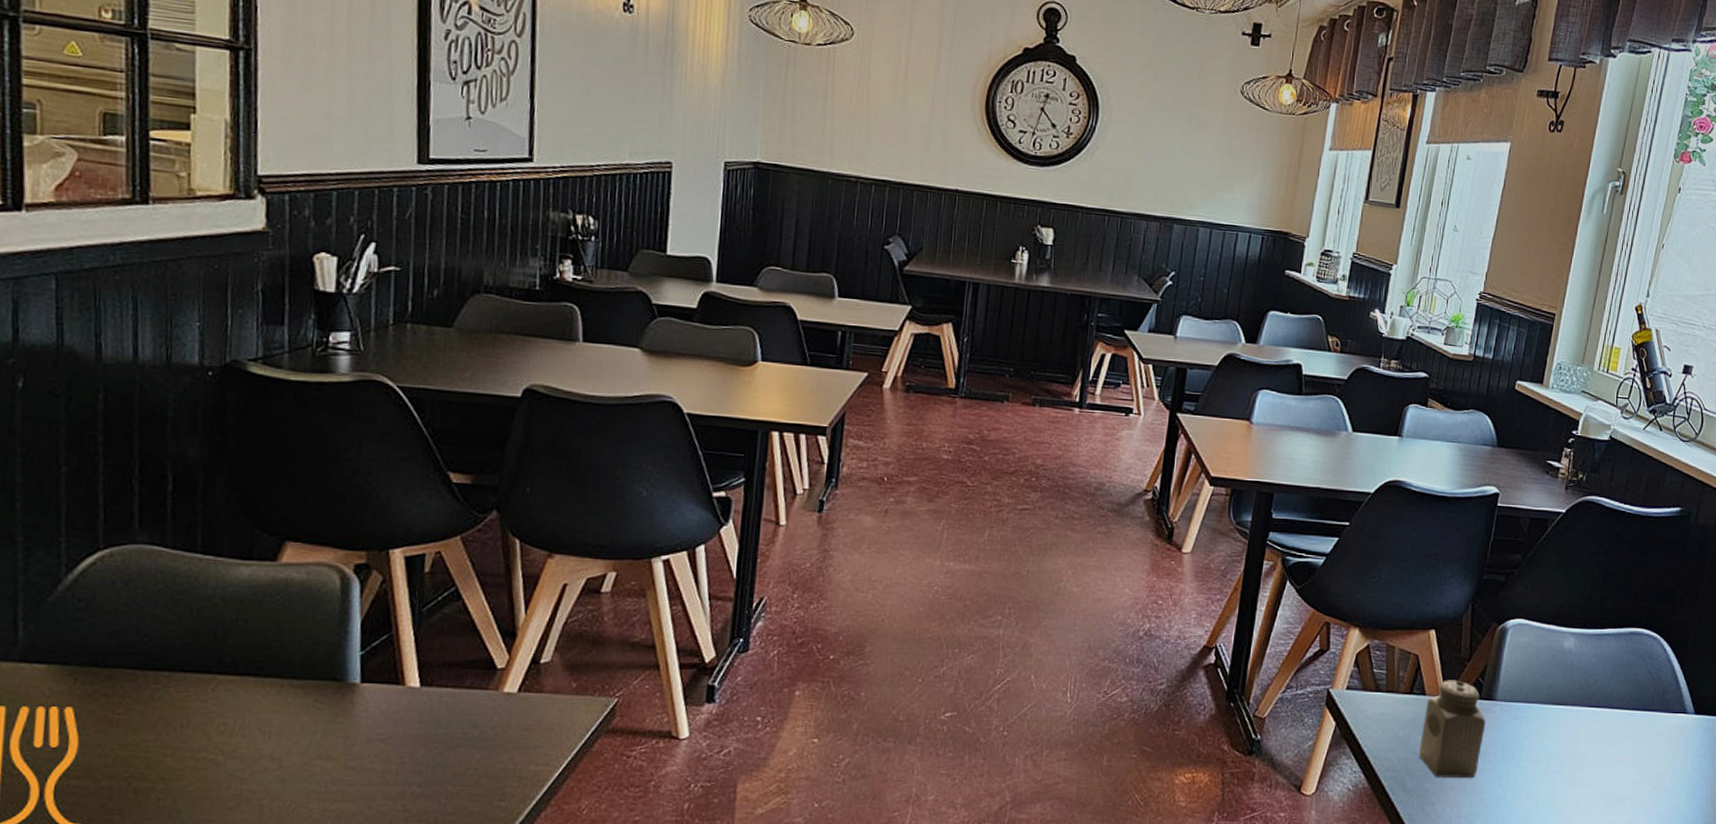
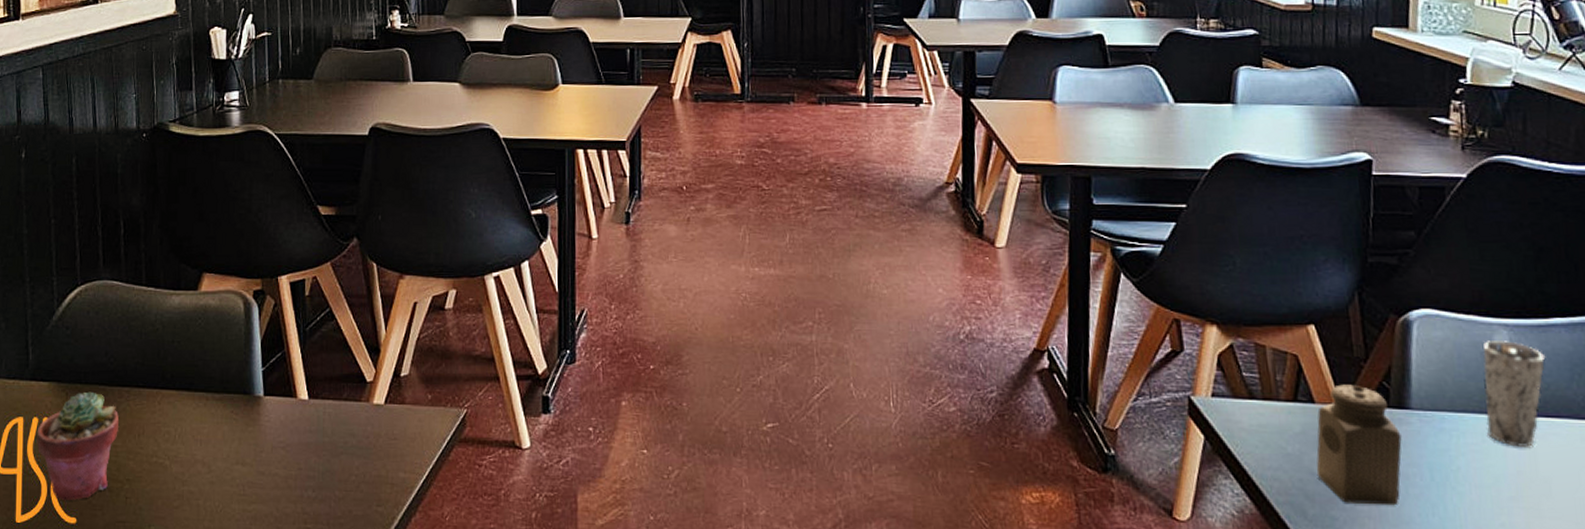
potted succulent: none [25,676,154,804] -> present [36,391,120,500]
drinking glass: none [1548,646,1597,731] -> present [1483,341,1546,447]

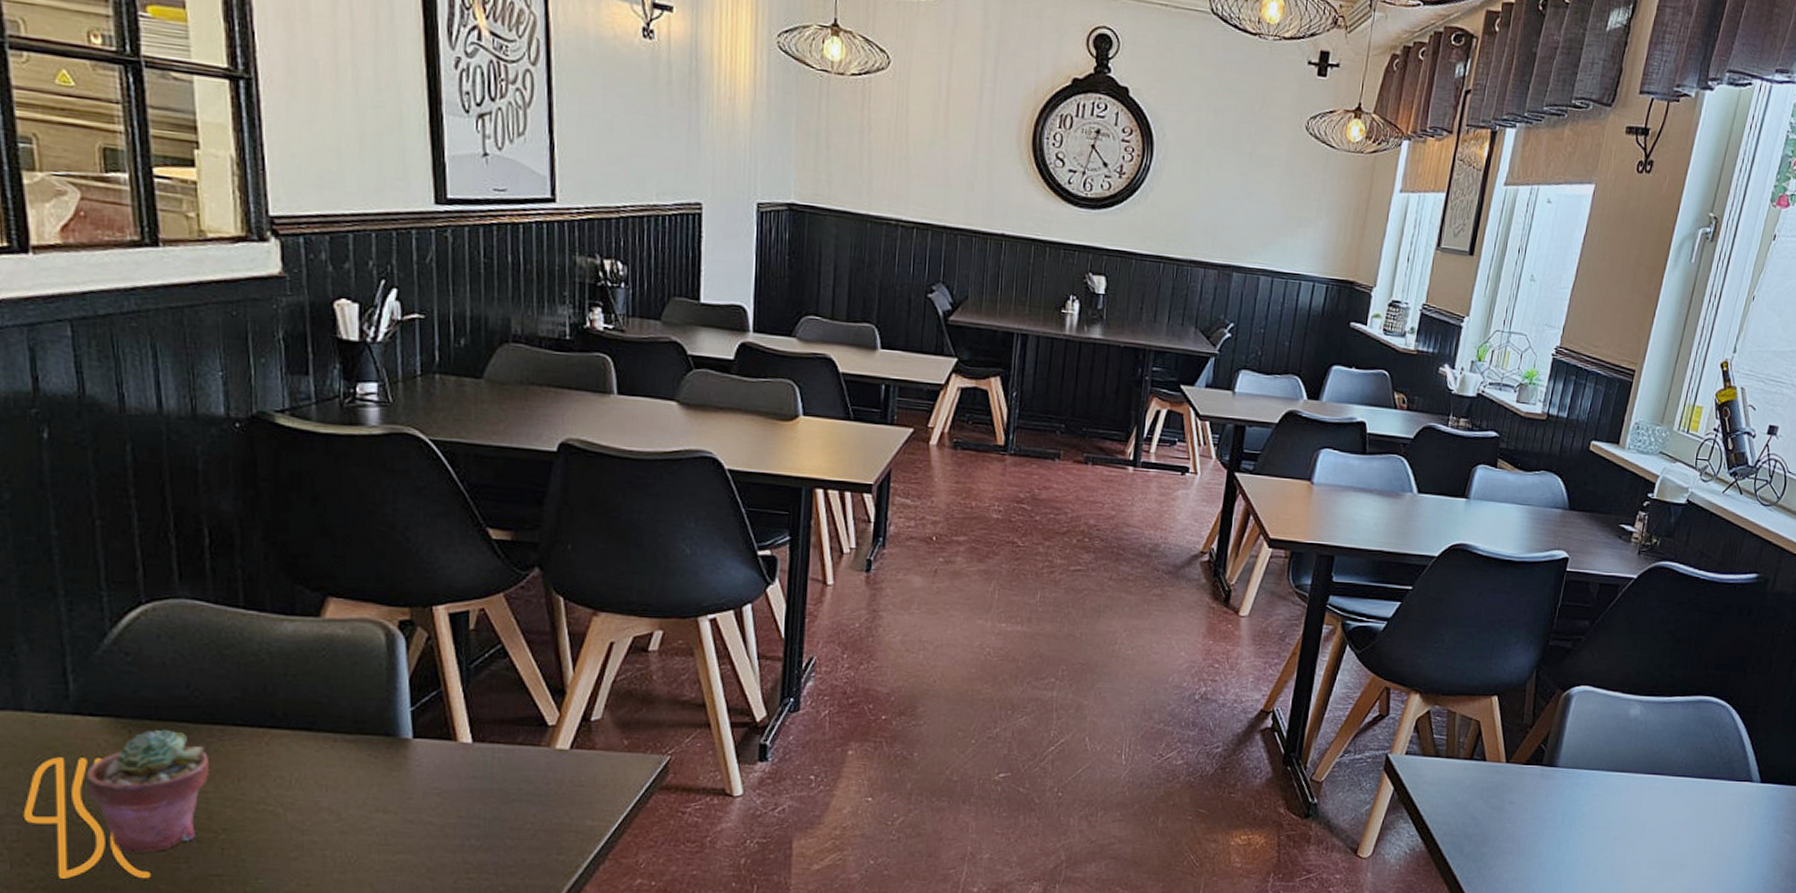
salt shaker: present [1316,384,1402,506] -> none [1477,746,1547,844]
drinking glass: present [1483,341,1546,447] -> none [1610,713,1664,798]

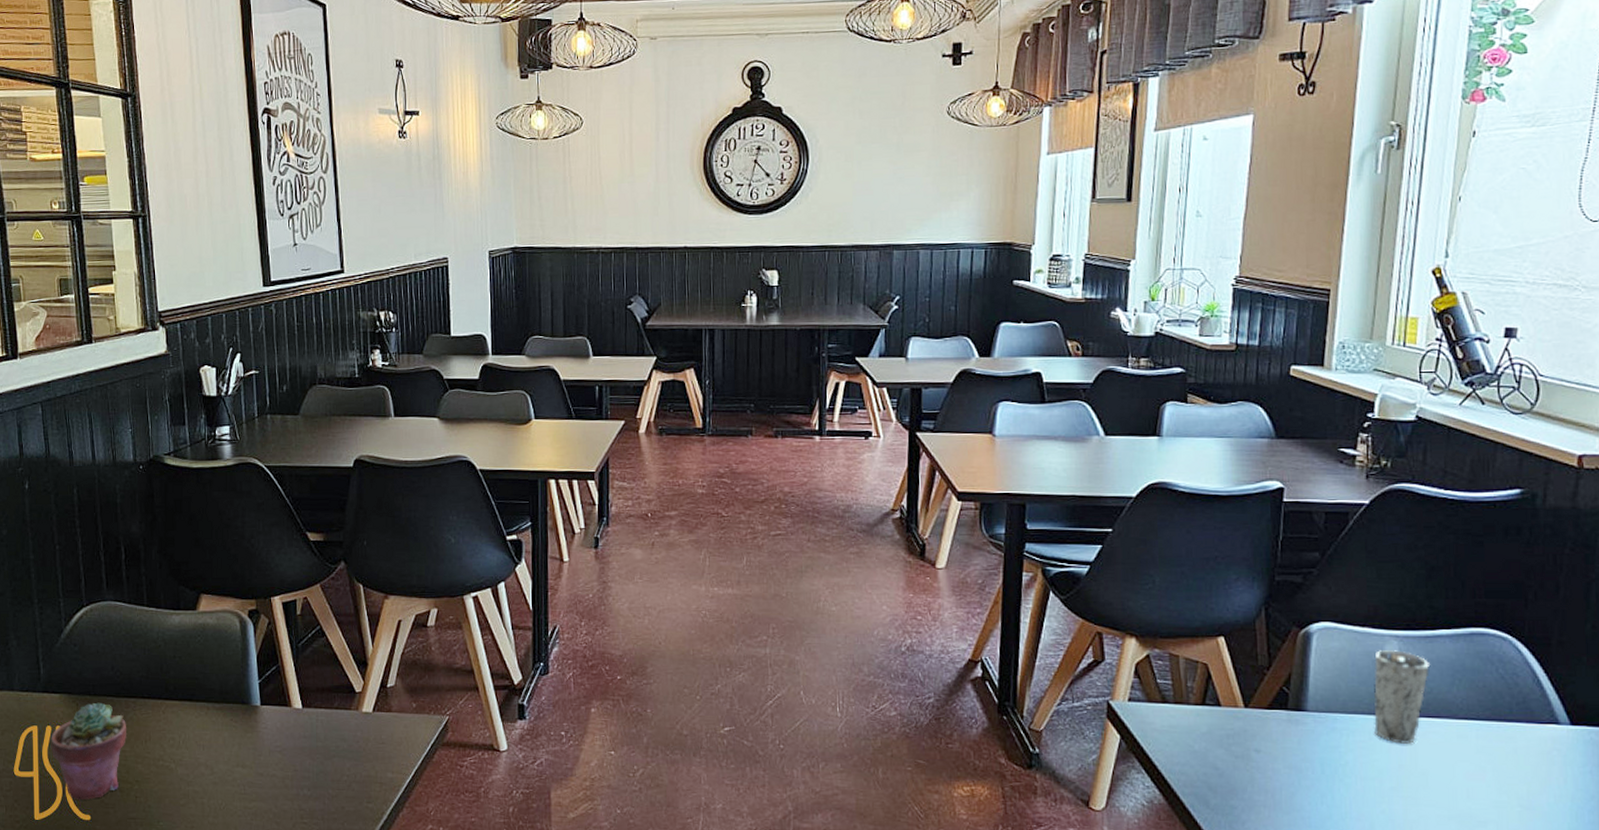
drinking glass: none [1610,713,1664,798] -> present [1374,650,1431,744]

